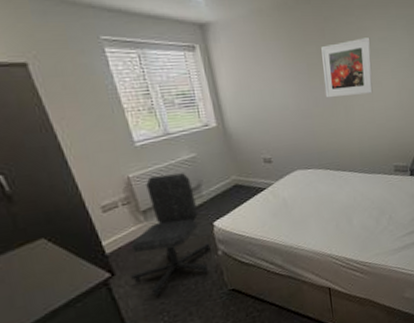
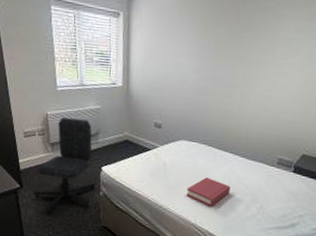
hardback book: none [314,202,358,232] -> present [186,177,230,207]
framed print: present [321,37,373,98] -> none [225,25,286,82]

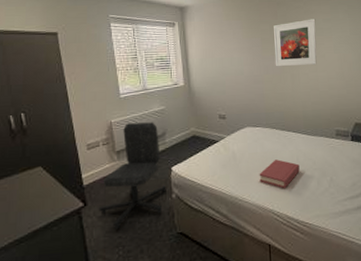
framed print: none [225,25,286,82] -> present [274,19,317,67]

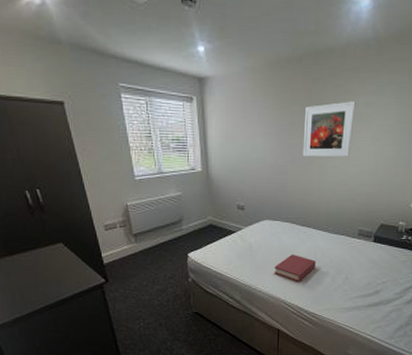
chair: present [99,122,166,230] -> none [120,206,183,305]

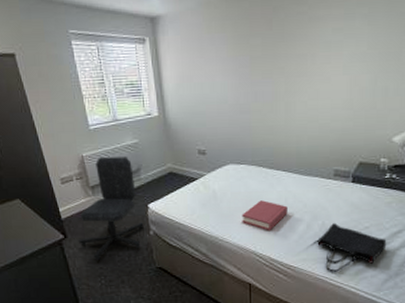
chair: none [120,206,183,305] -> present [79,156,144,261]
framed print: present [302,101,356,157] -> none [266,28,323,94]
tote bag: none [340,276,400,322] -> present [317,222,387,273]

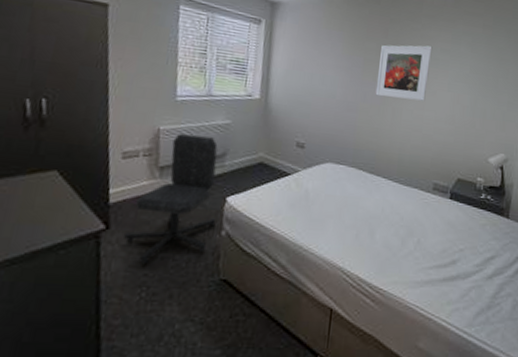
hardback book: present [242,200,288,232] -> none [332,207,384,245]
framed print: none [266,28,323,94] -> present [375,44,433,101]
tote bag: present [317,222,387,273] -> none [410,240,480,302]

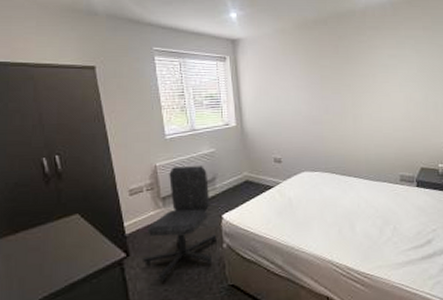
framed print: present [375,44,433,101] -> none [334,54,381,107]

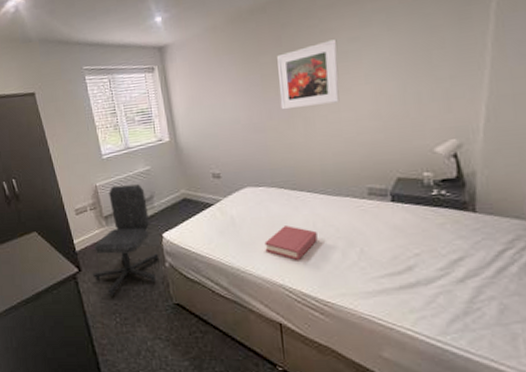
hardback book: none [317,206,361,239] -> present [264,225,318,261]
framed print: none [334,54,381,107] -> present [277,39,340,110]

